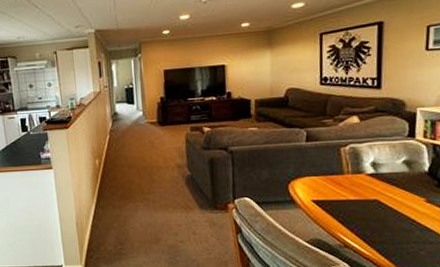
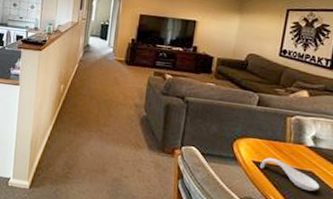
spoon rest: none [321,193,389,220] -> present [260,157,320,191]

